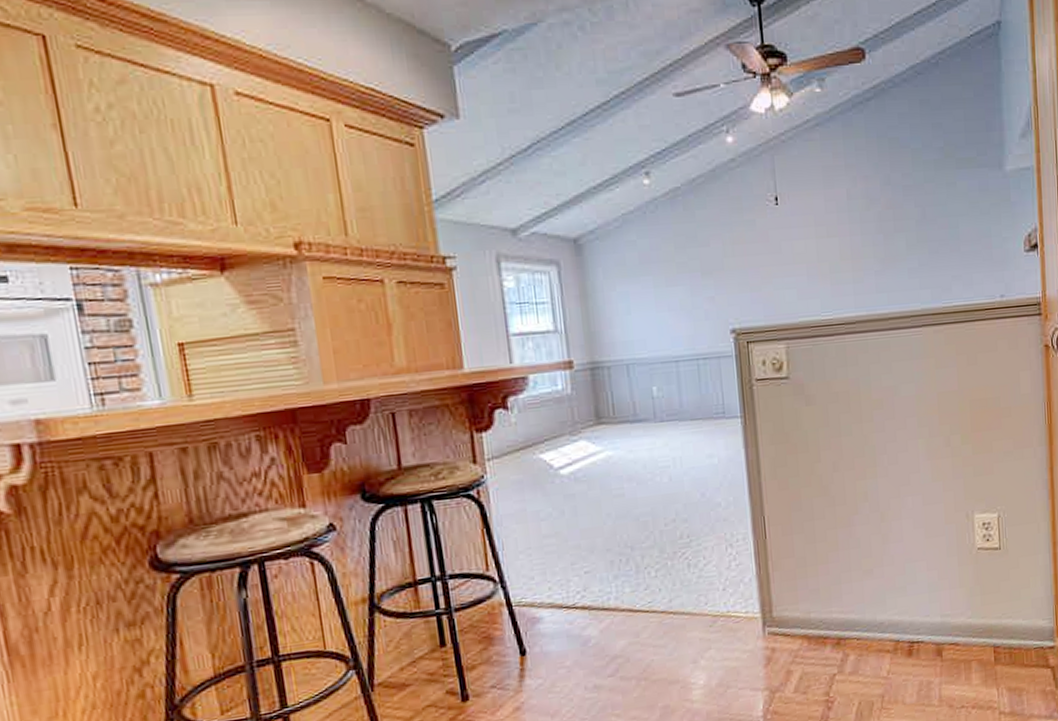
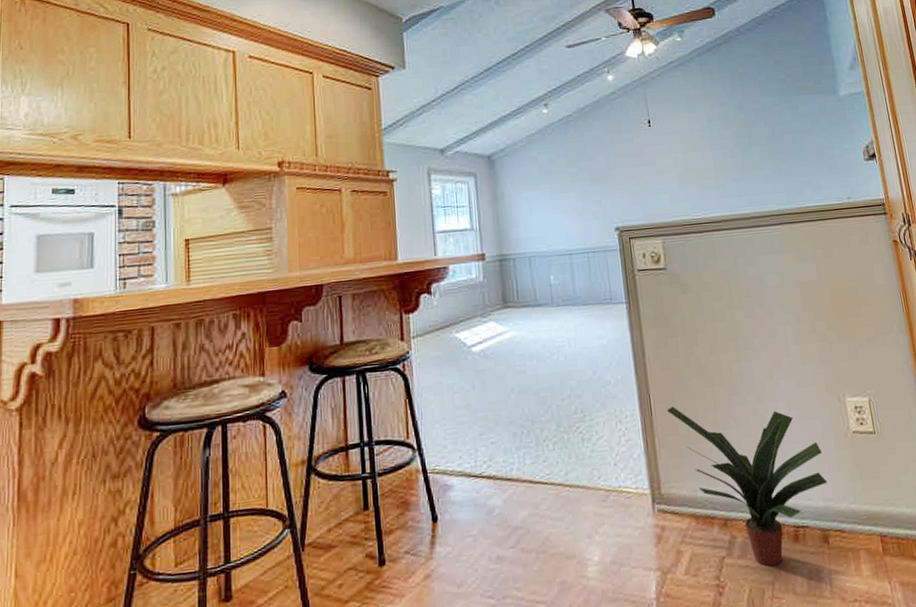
potted plant: none [783,528,947,681] -> present [667,407,828,567]

